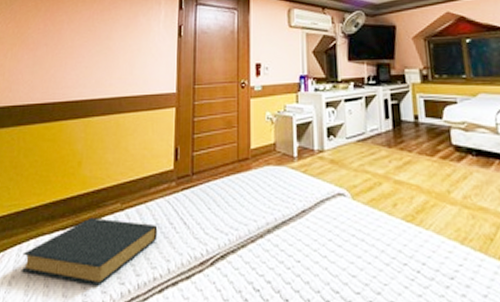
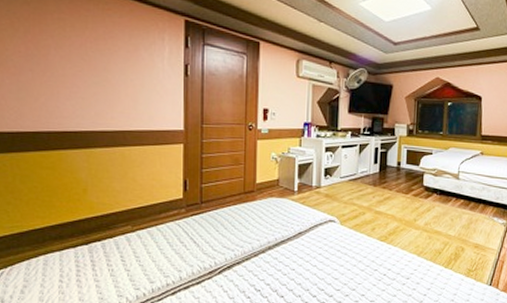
hardback book: present [21,217,158,286] -> none [32,237,169,291]

